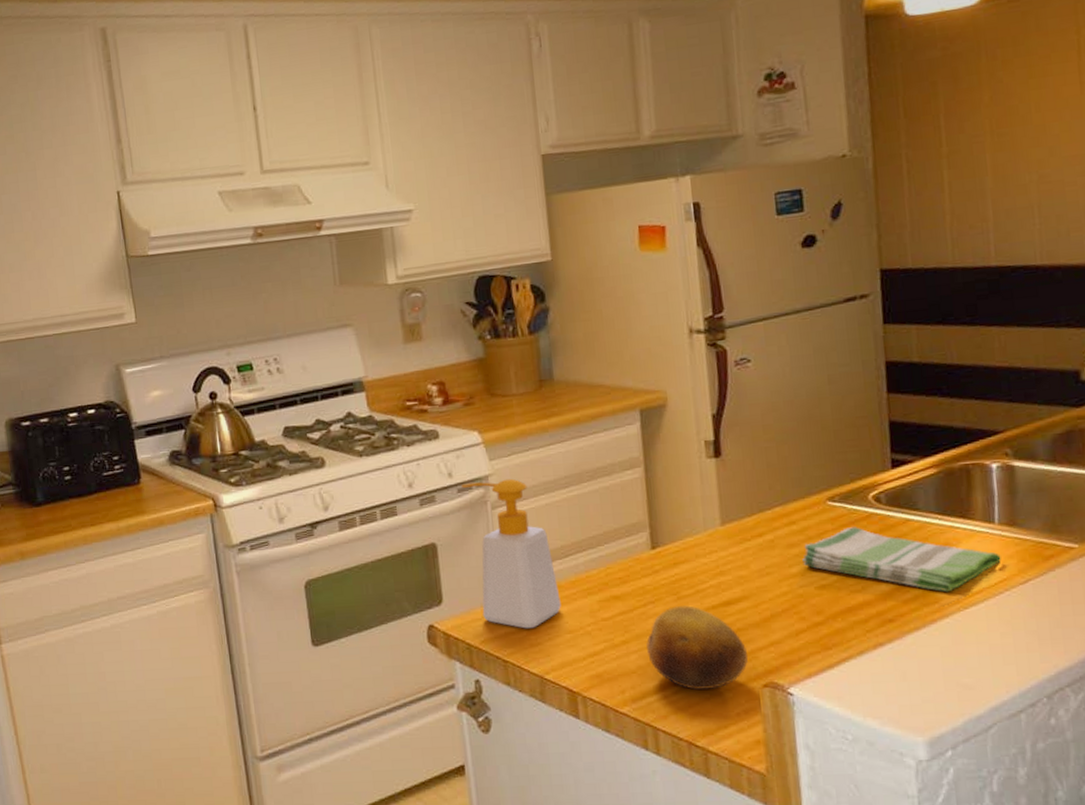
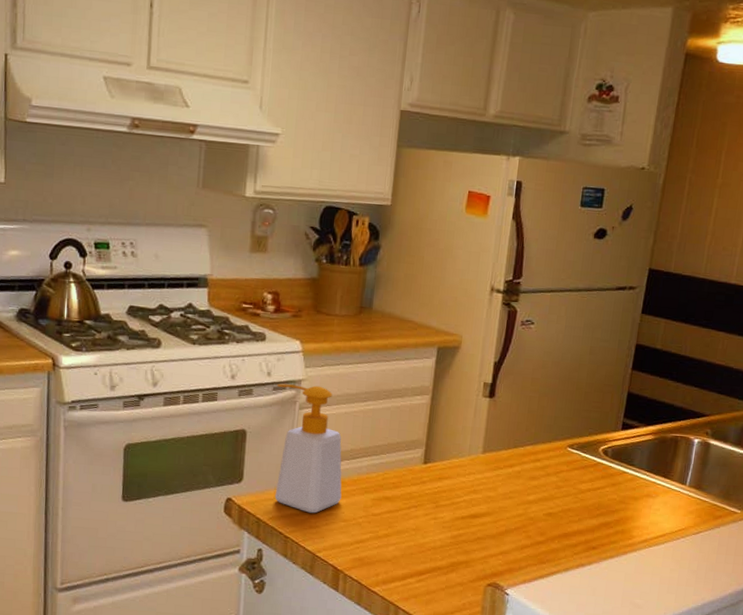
fruit: present [646,606,748,690] -> none [403,512,481,582]
dish towel: present [802,527,1001,592] -> none [538,471,685,533]

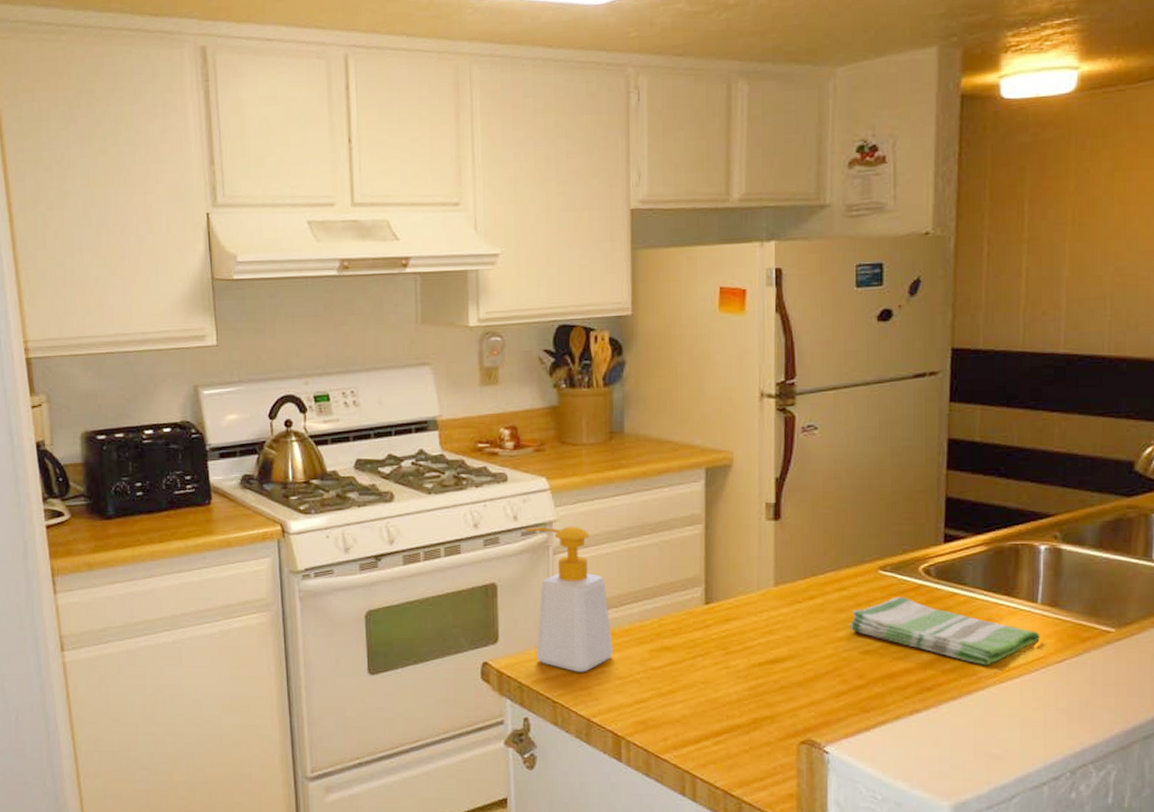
dish towel: none [538,471,685,533] -> present [850,597,1040,666]

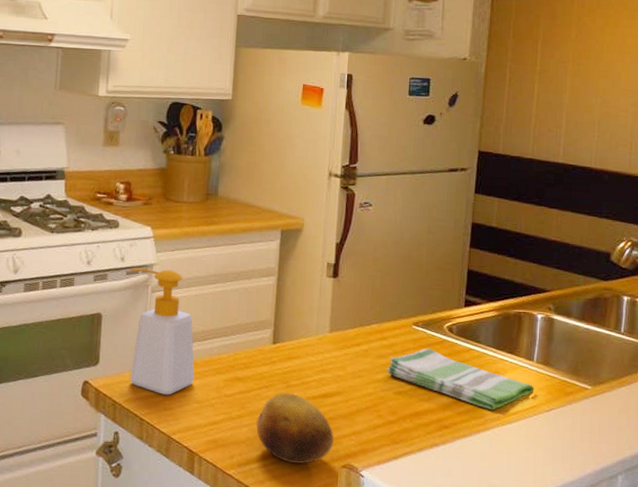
fruit: none [692,661,788,742] -> present [256,393,334,464]

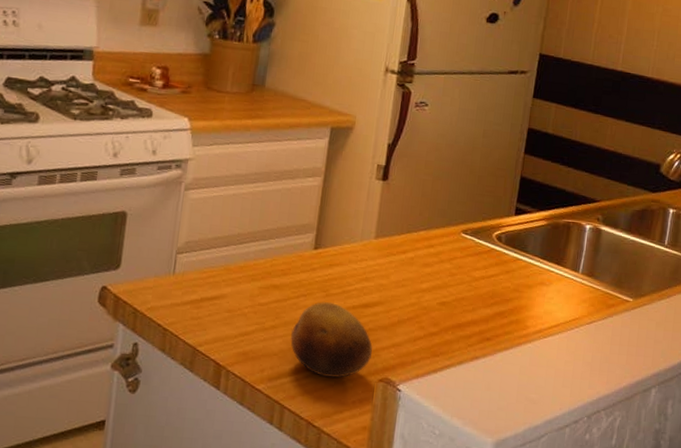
soap bottle: present [130,268,195,395] -> none [154,162,229,303]
dish towel: present [387,348,534,410] -> none [432,257,578,322]

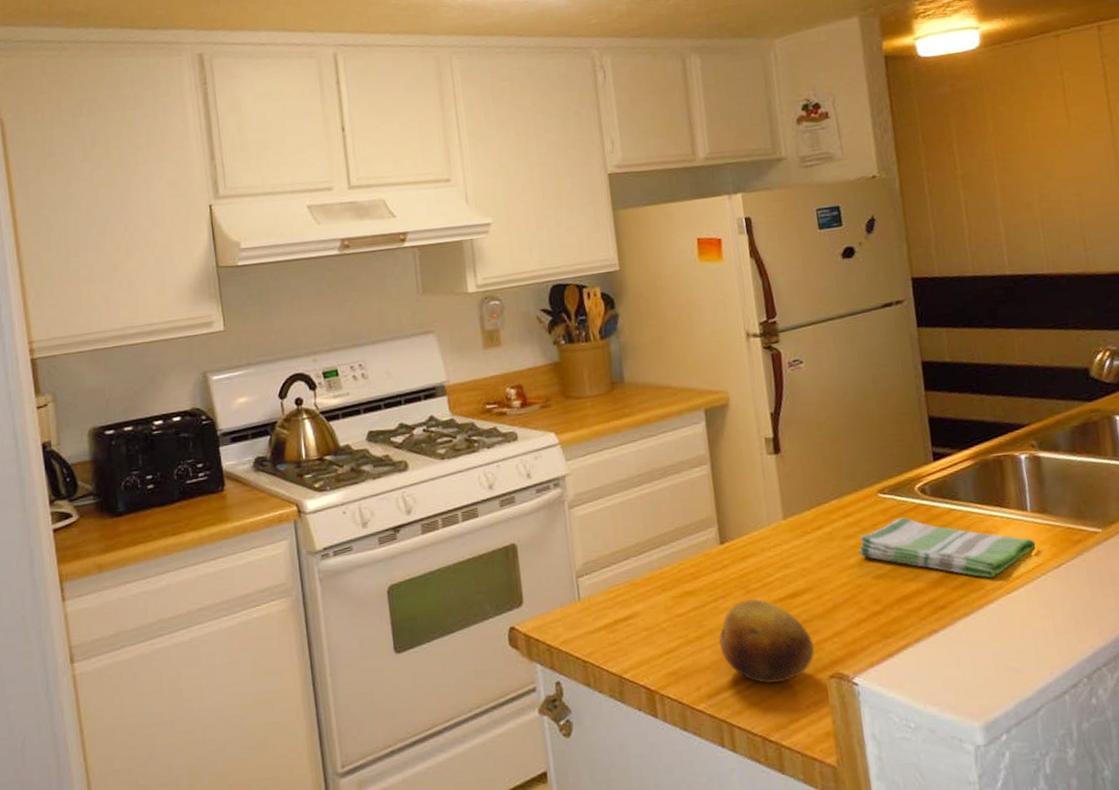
dish towel: none [432,257,578,322] -> present [859,517,1036,578]

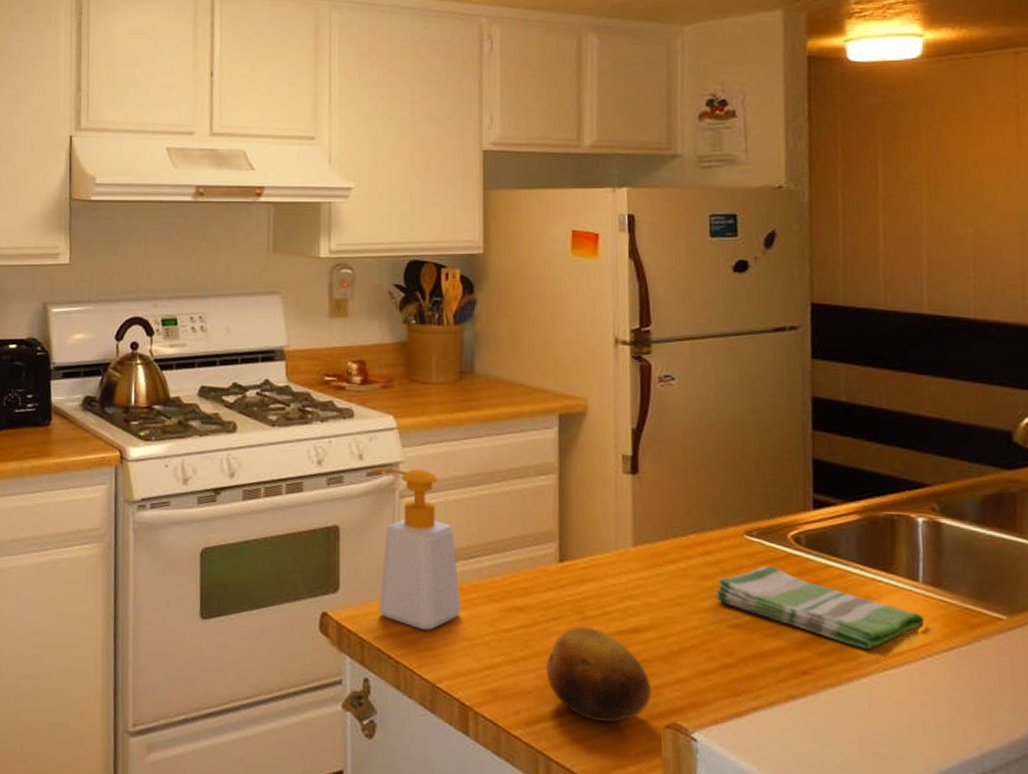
soap bottle: none [540,478,637,628] -> present [371,468,461,630]

